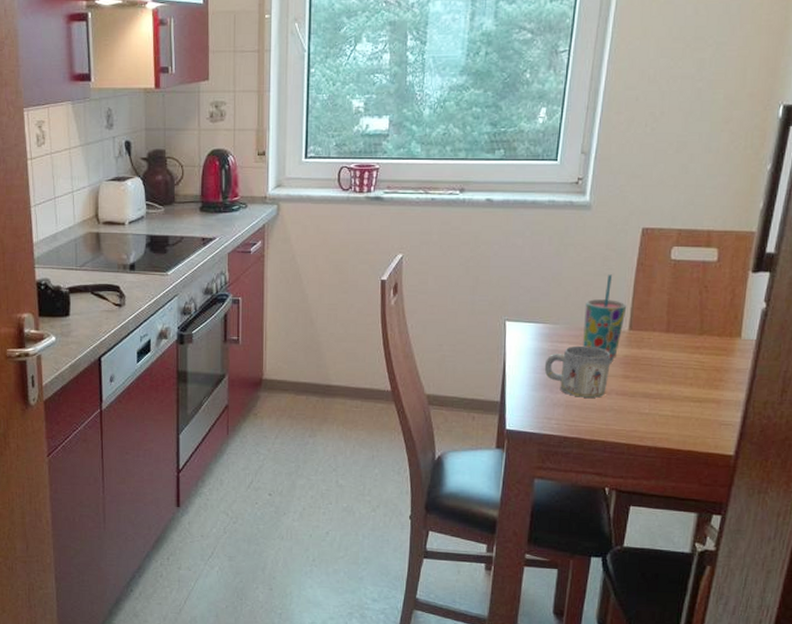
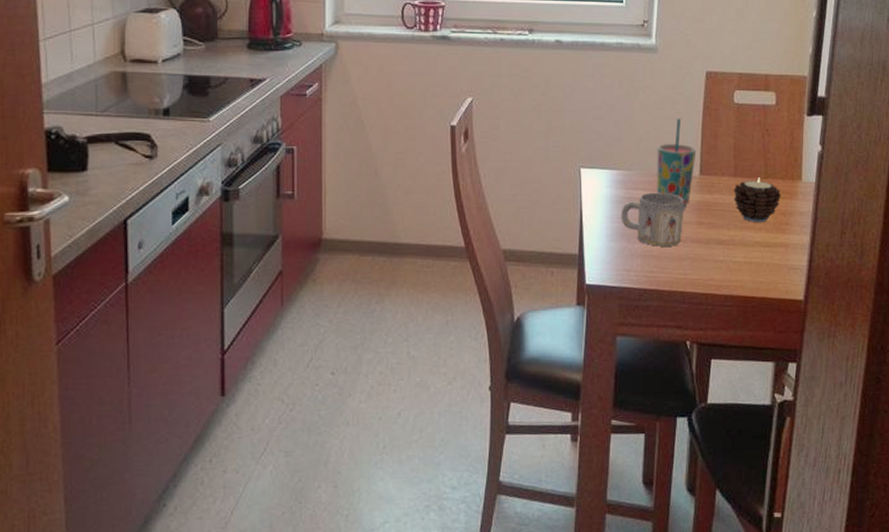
candle: none [664,333,717,378] -> present [733,177,782,222]

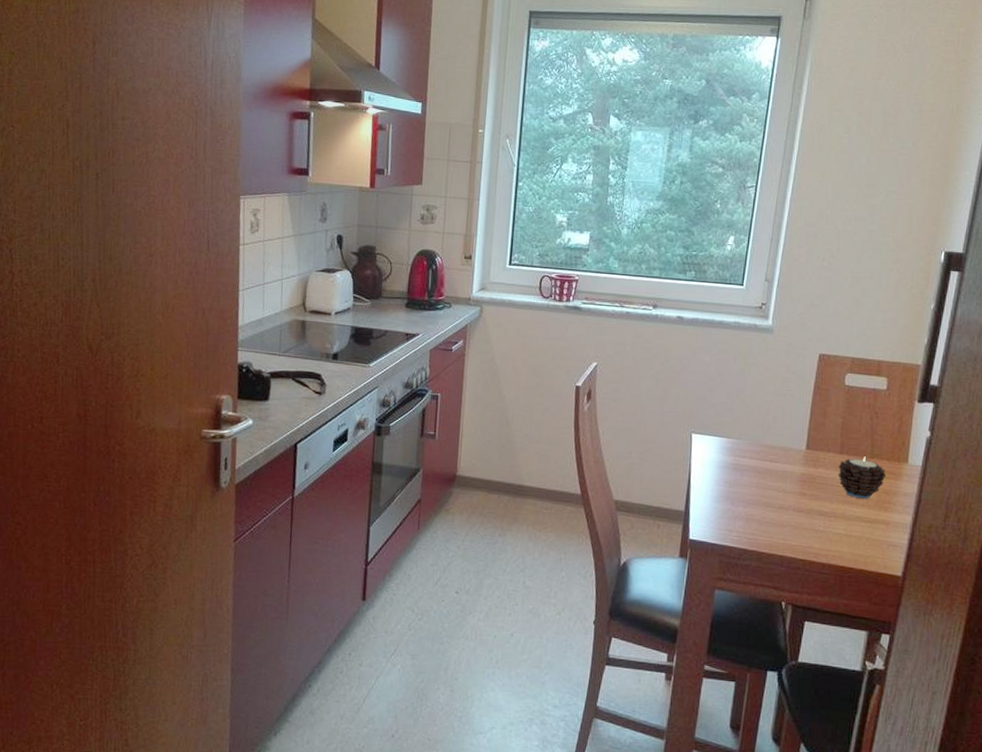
mug: present [621,192,684,247] -> none [727,461,789,513]
cup: present [657,118,697,210] -> none [763,395,805,480]

